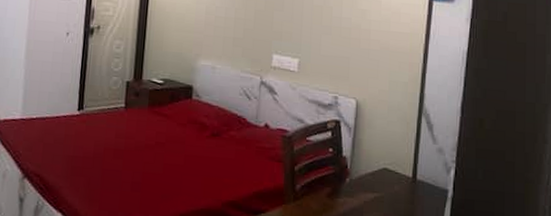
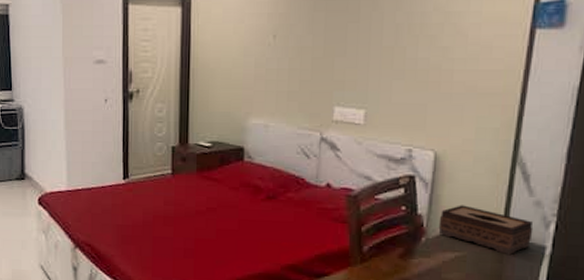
tissue box: none [360,149,438,197] -> present [438,205,534,255]

